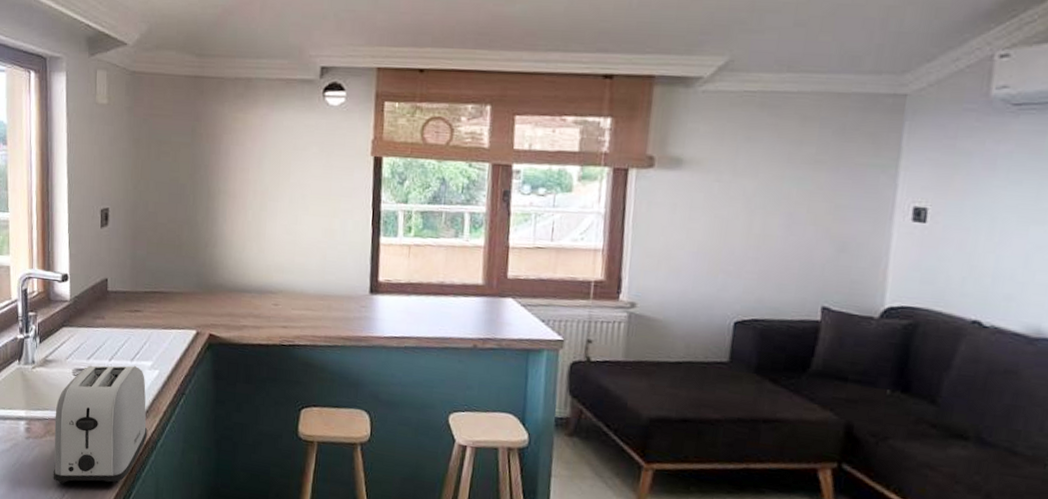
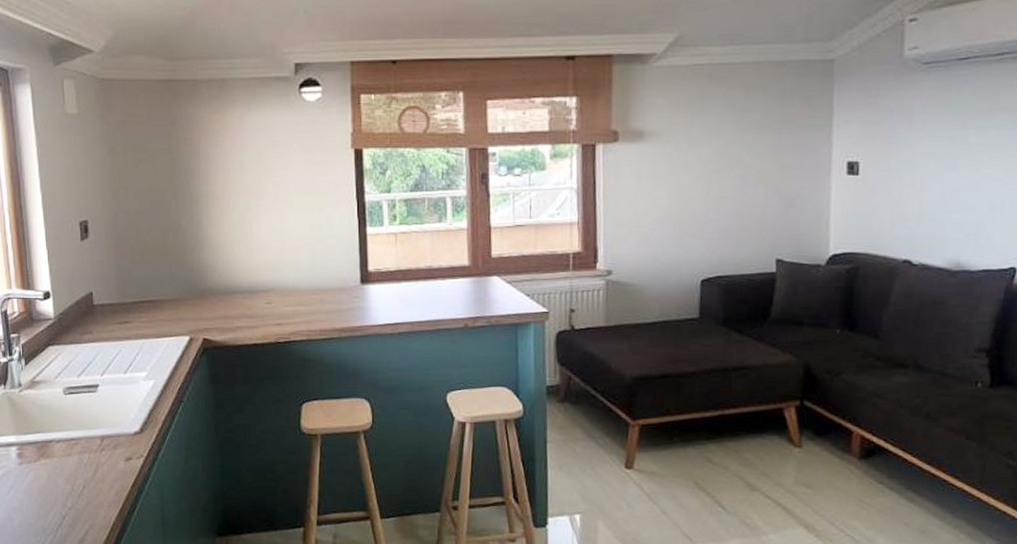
toaster: present [53,365,148,484] -> none [48,377,147,506]

